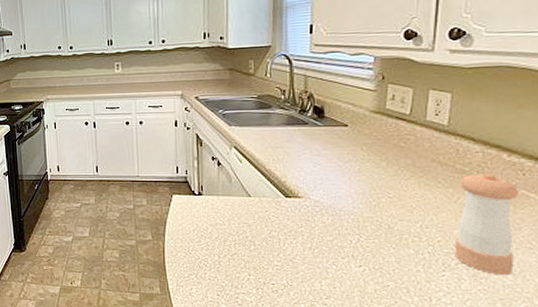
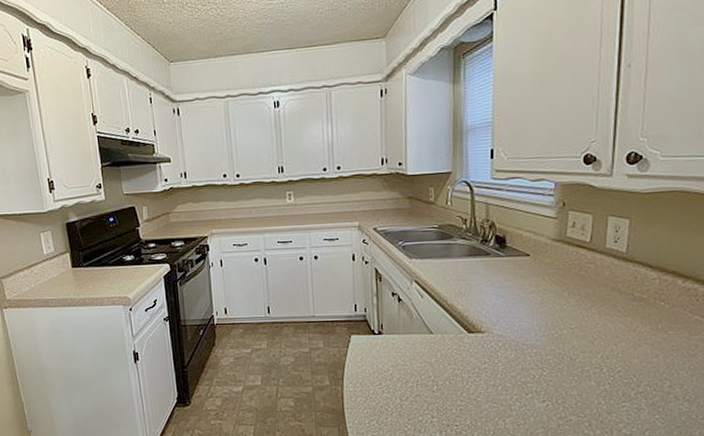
pepper shaker: present [454,173,518,276] -> none [633,300,693,403]

